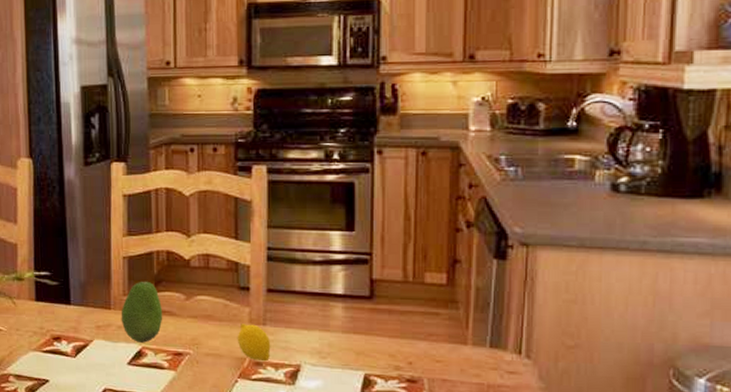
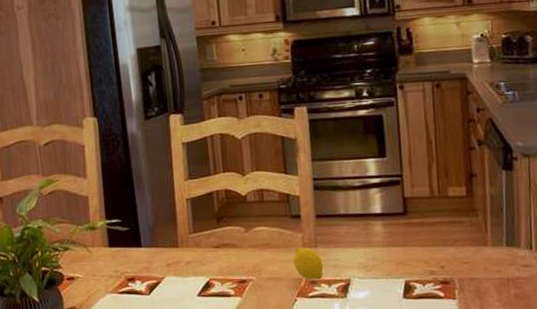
fruit: present [121,281,163,343] -> none [188,218,227,275]

